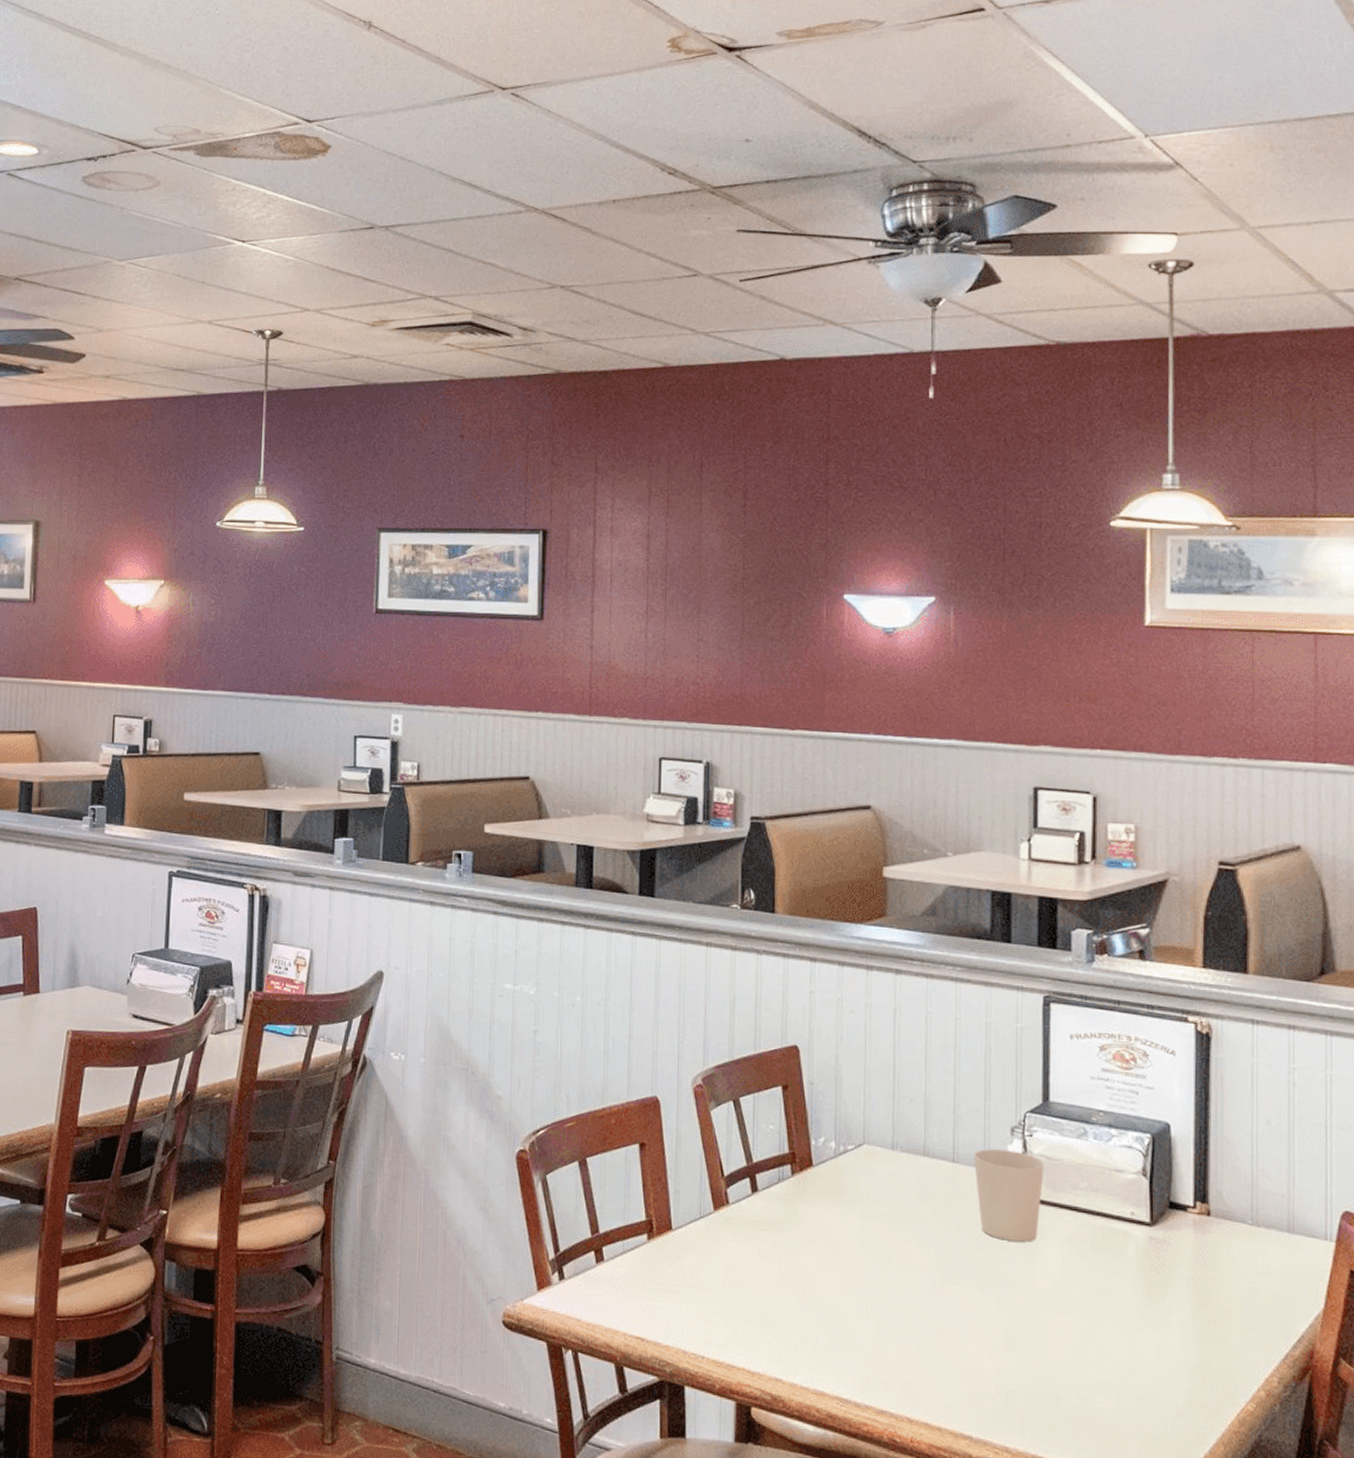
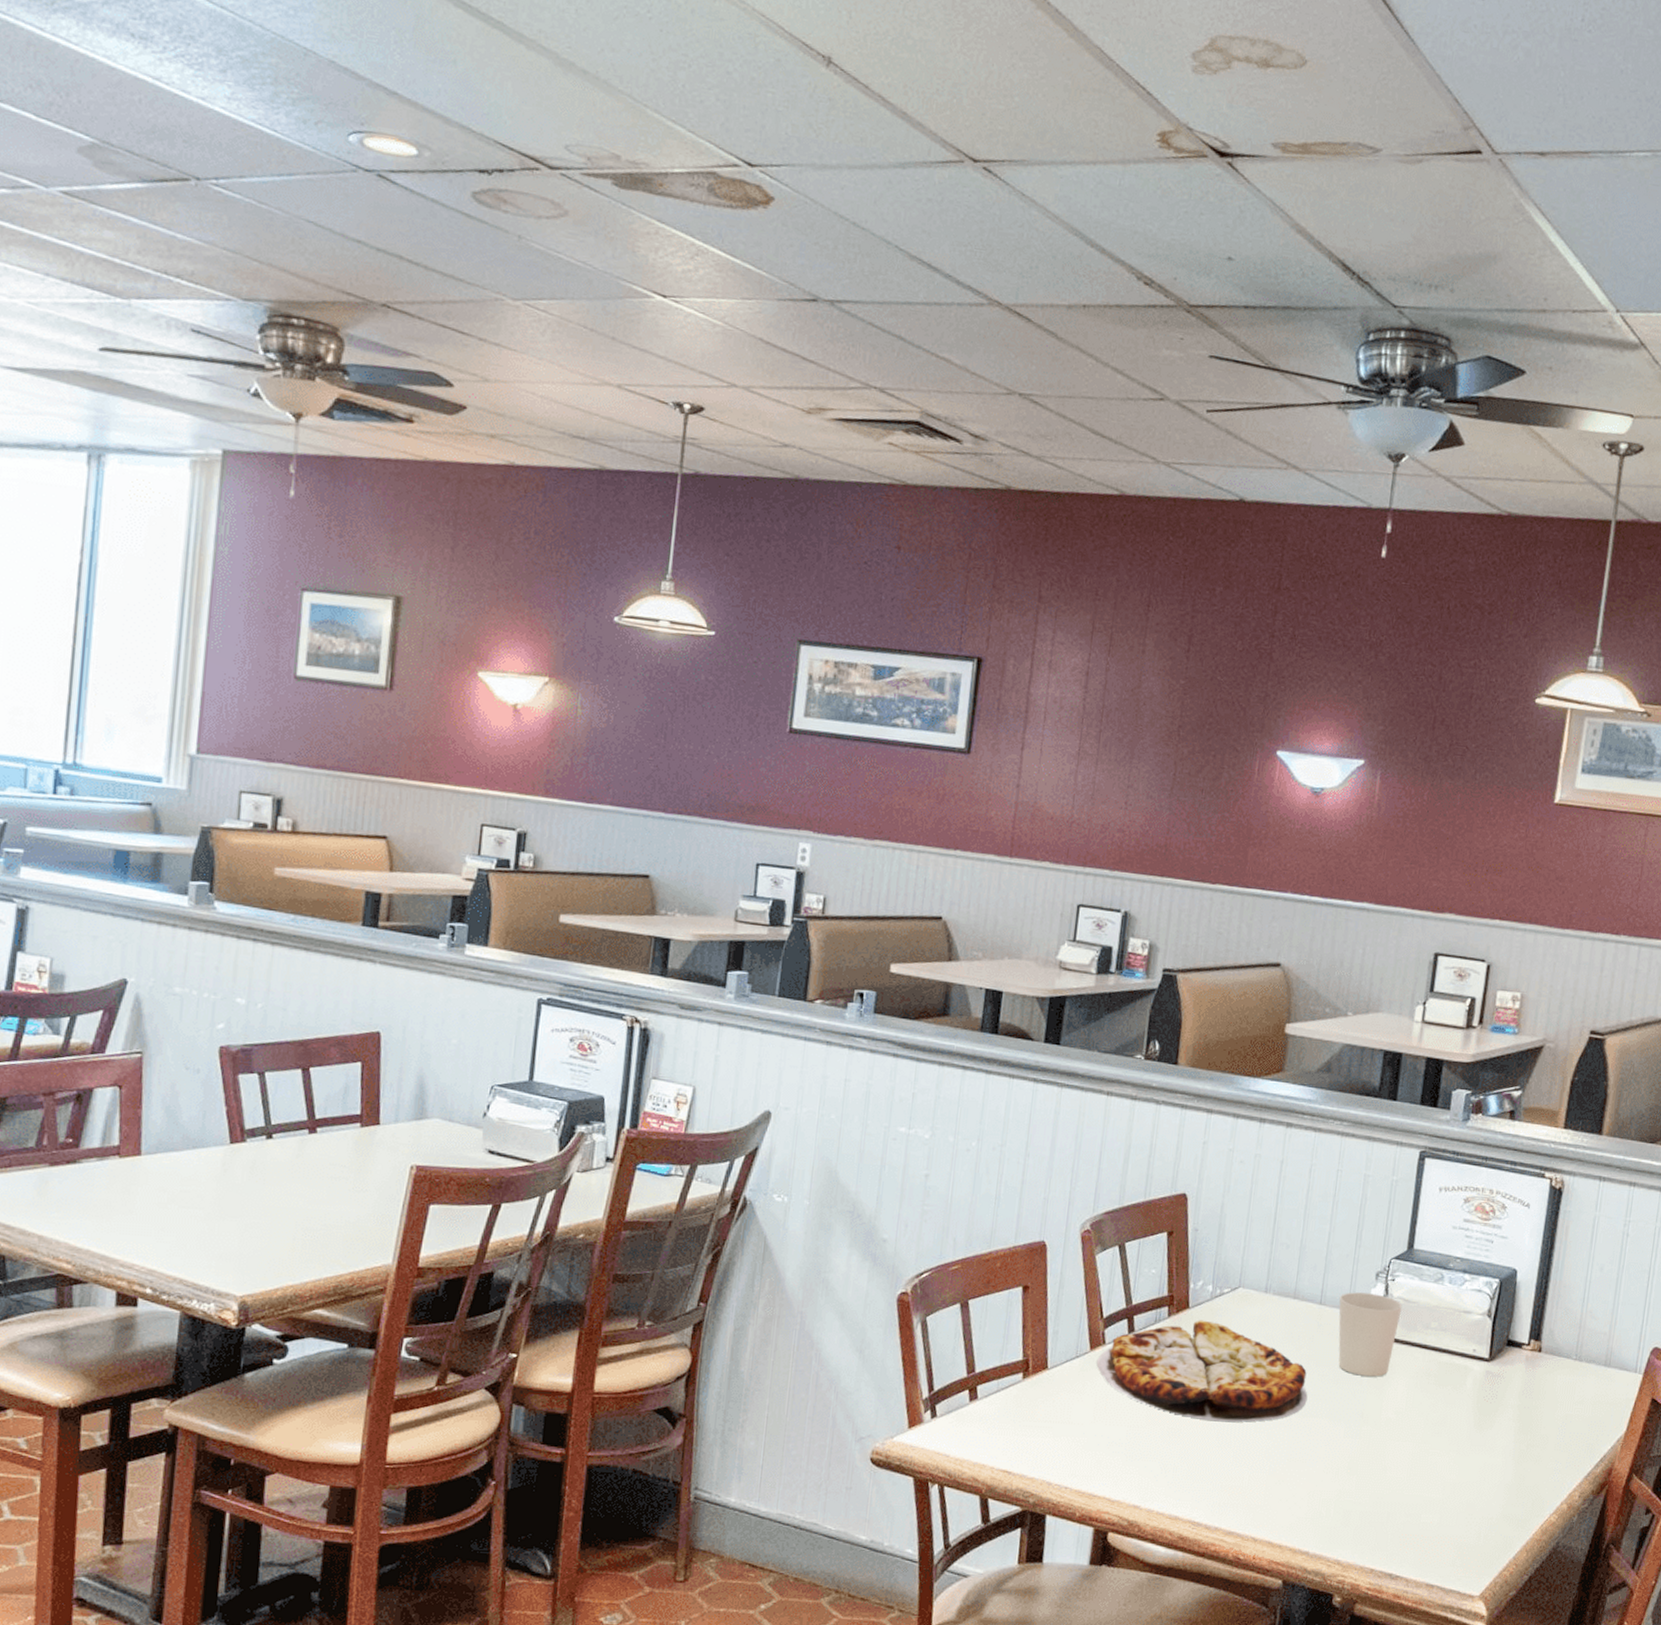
pizza: none [722,1179,951,1290] -> present [1096,1320,1308,1423]

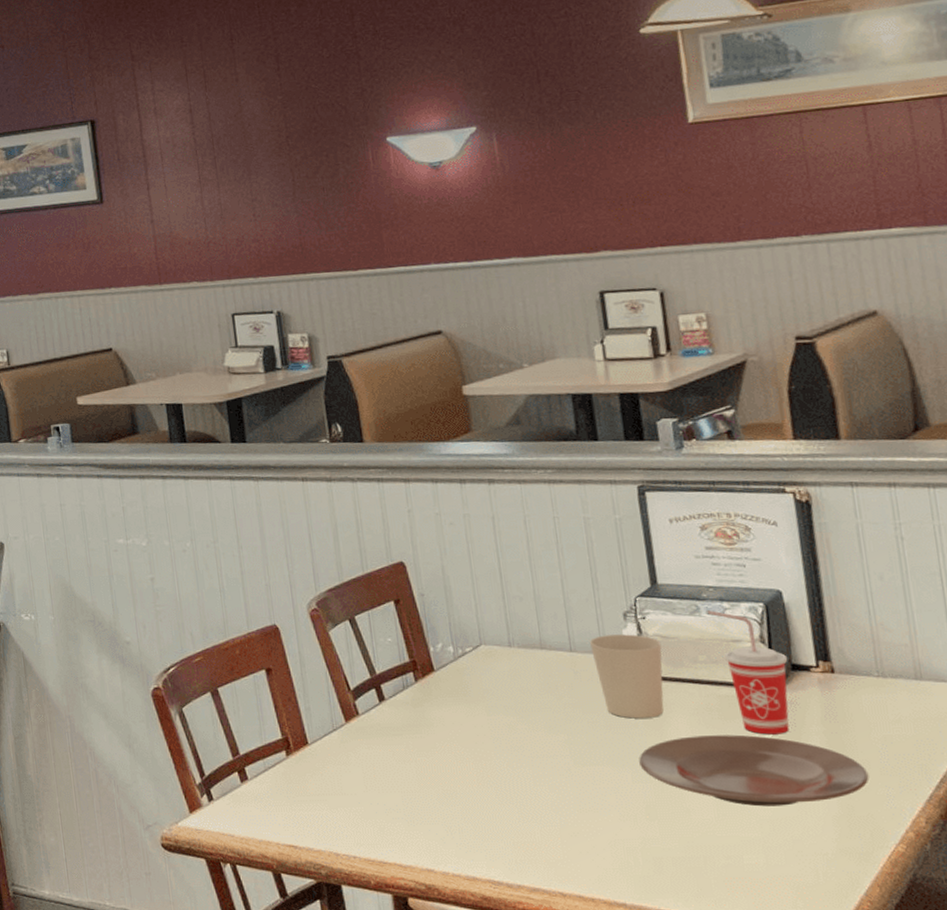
pizza: present [1096,1320,1308,1423] -> none [354,681,583,779]
plate: none [1354,1398,1545,1471] -> present [639,734,870,807]
beverage cup: none [1449,1280,1506,1404] -> present [707,610,789,735]

